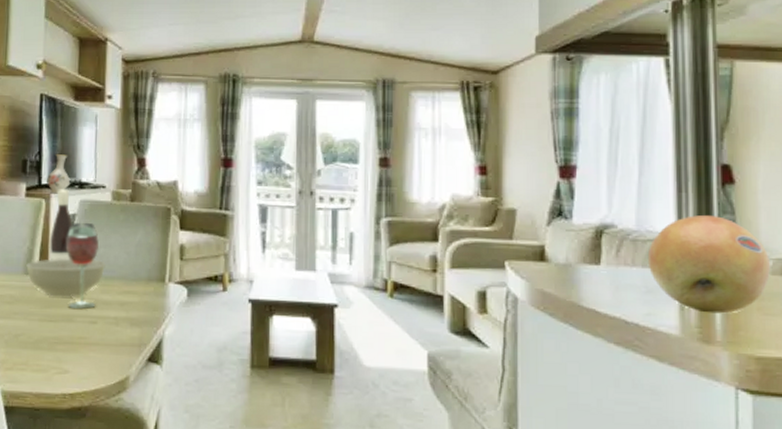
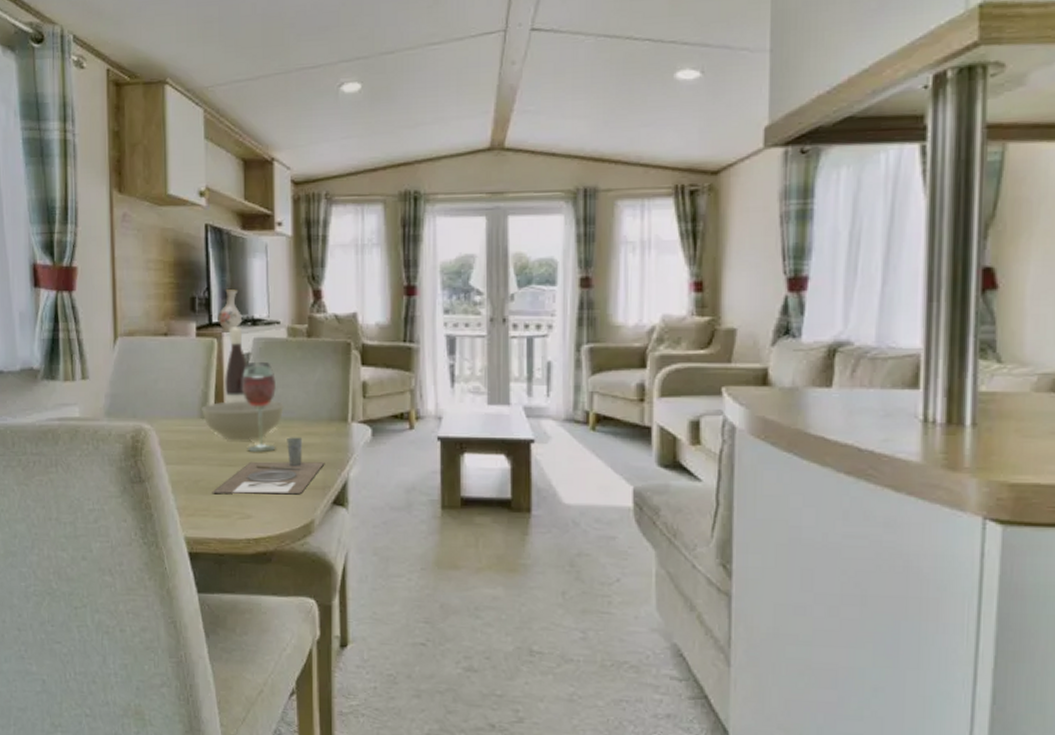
place setting: none [31,295,142,350] -> present [212,437,325,494]
fruit: present [647,214,770,314] -> none [887,326,1034,437]

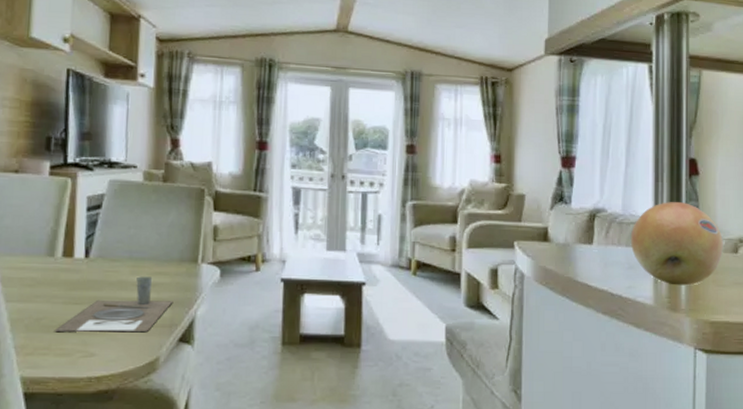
bowl: present [202,401,284,441] -> none [49,240,136,279]
vase: present [218,289,242,333] -> none [73,132,98,173]
bottle: present [224,327,248,404] -> none [75,168,101,242]
wineglass: present [242,361,277,452] -> none [94,202,130,290]
fruit: none [887,326,1034,437] -> present [630,201,723,286]

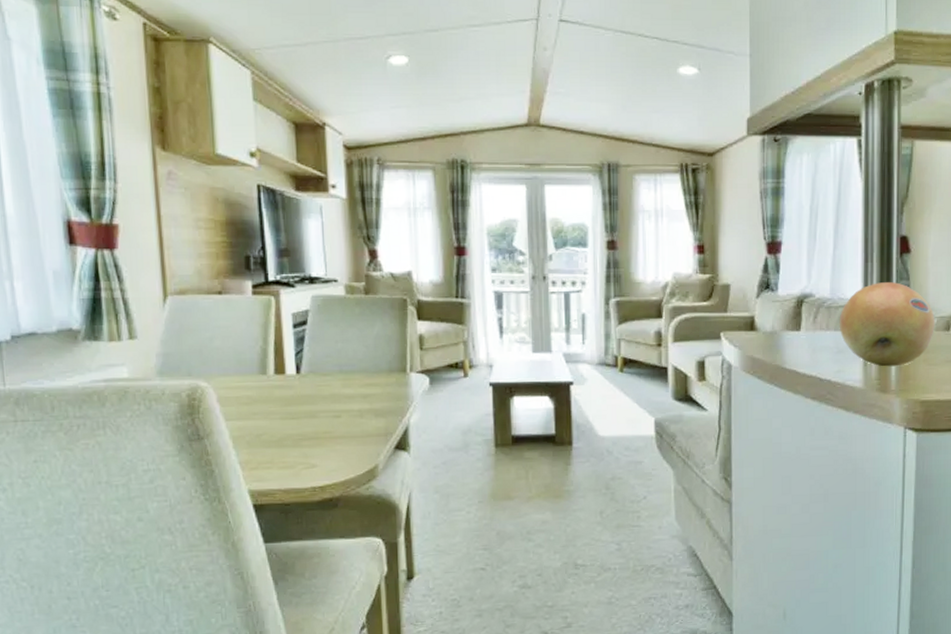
place setting: present [54,276,173,332] -> none [275,388,386,446]

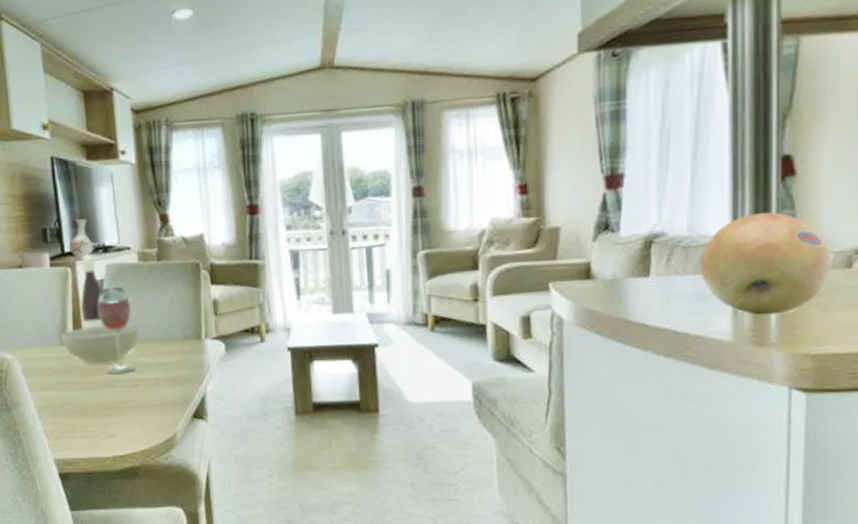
bowl: none [261,355,345,394] -> present [61,324,140,364]
vase: none [274,249,299,290] -> present [69,219,93,261]
bottle: none [283,285,308,359] -> present [81,255,105,330]
wineglass: none [301,317,338,404] -> present [97,286,135,374]

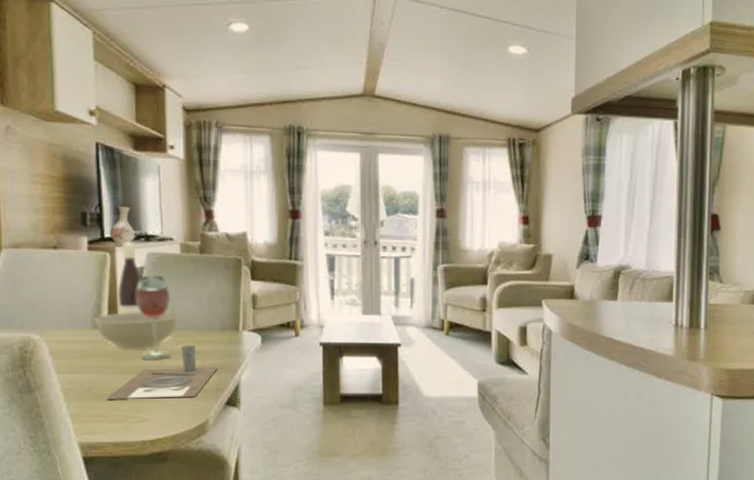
place setting: none [77,357,183,415] -> present [106,345,218,399]
fruit: present [699,211,830,315] -> none [653,256,741,337]

